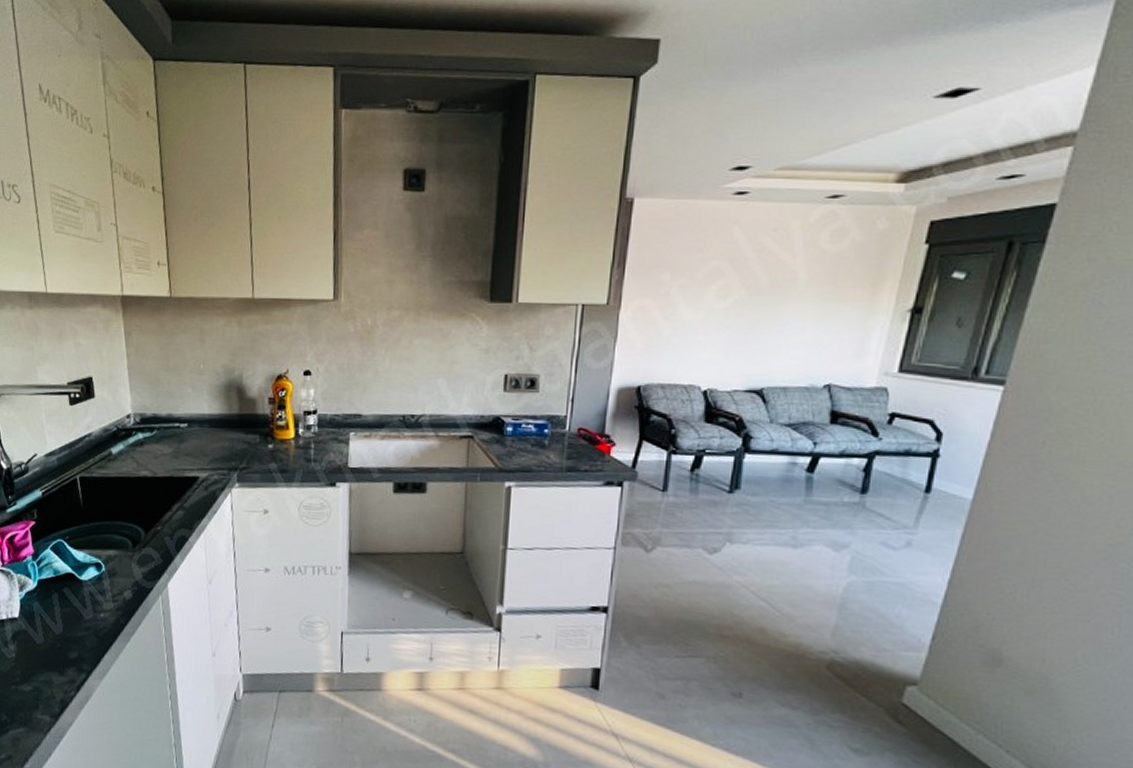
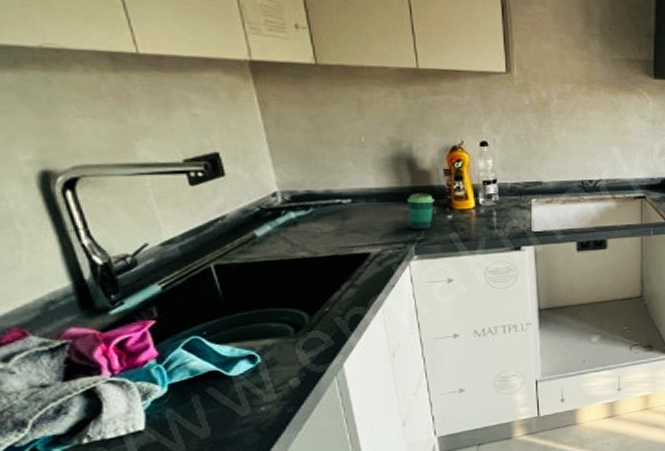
cup: none [234,420,258,458] -> present [407,193,435,231]

